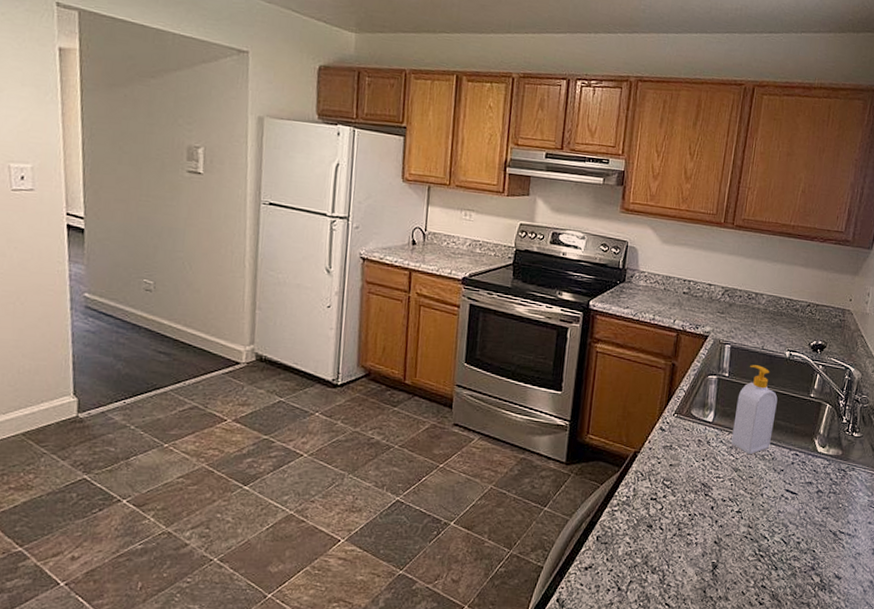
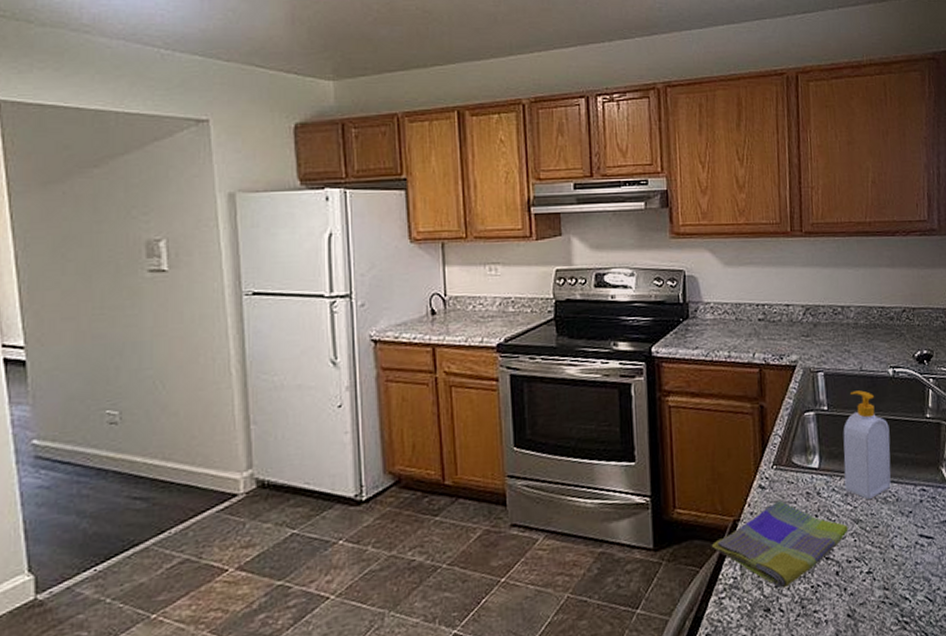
dish towel: none [613,442,728,512] -> present [711,500,849,588]

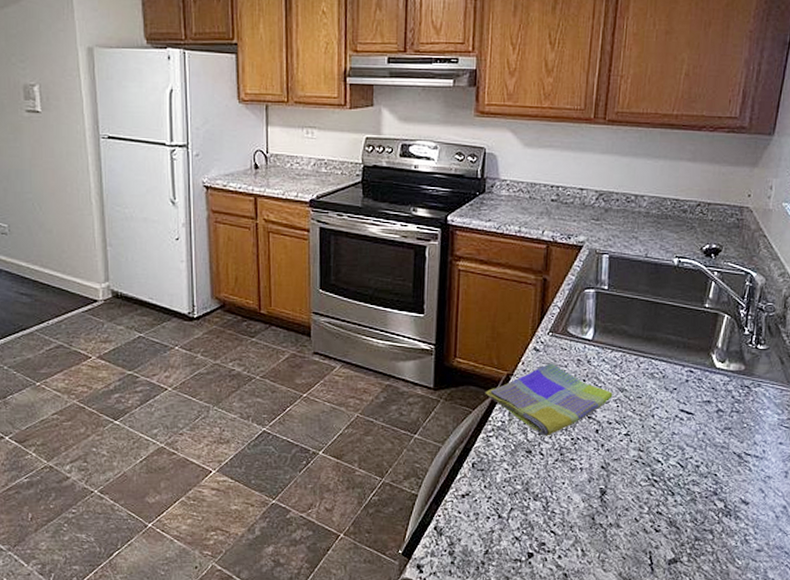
soap bottle: present [843,390,891,500] -> none [615,275,666,374]

